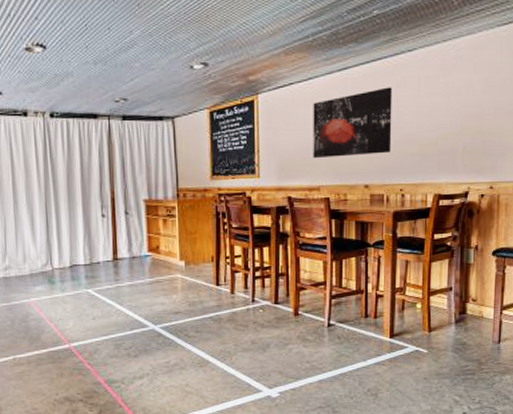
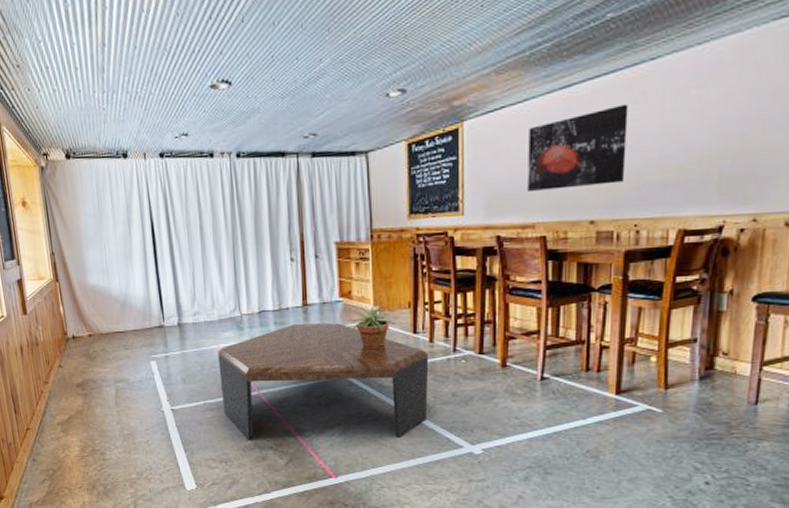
coffee table: none [28,276,231,394] -> present [217,323,429,440]
potted plant: none [155,259,200,299] -> present [347,305,395,347]

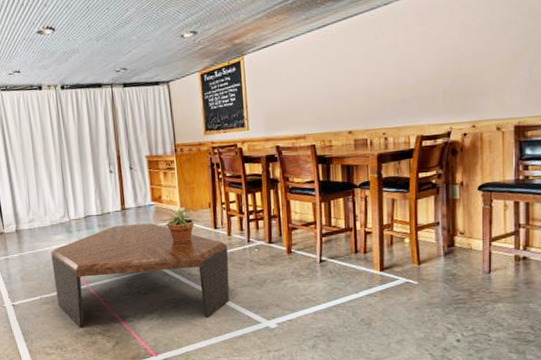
wall art: present [527,104,629,193] -> none [295,39,373,110]

